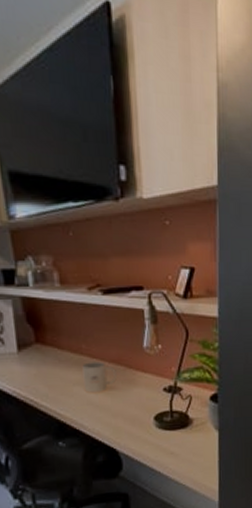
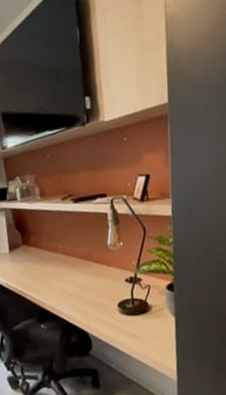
mug: present [81,361,117,394] -> none [58,258,86,285]

